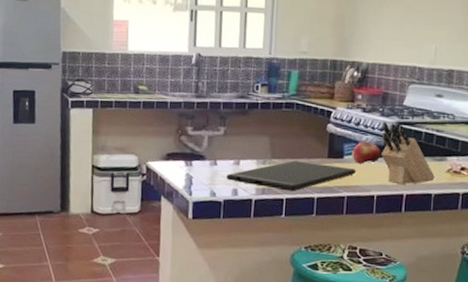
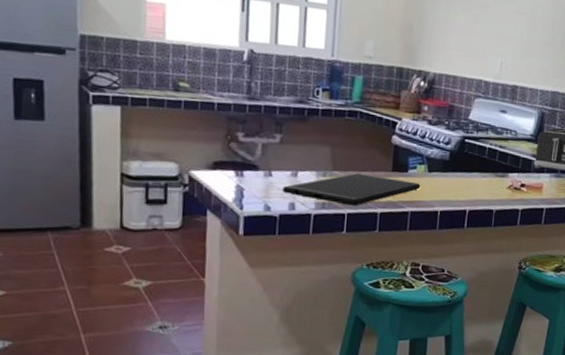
fruit: present [352,141,382,164] -> none [417,154,446,179]
knife block: present [381,121,435,185] -> none [446,135,497,201]

